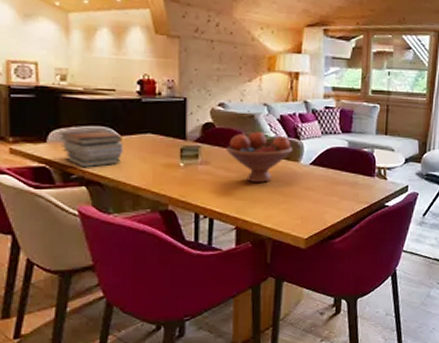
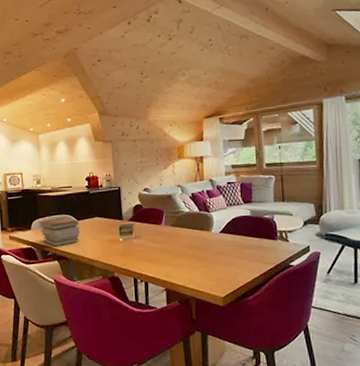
fruit bowl: present [225,131,293,182] -> none [152,208,205,251]

